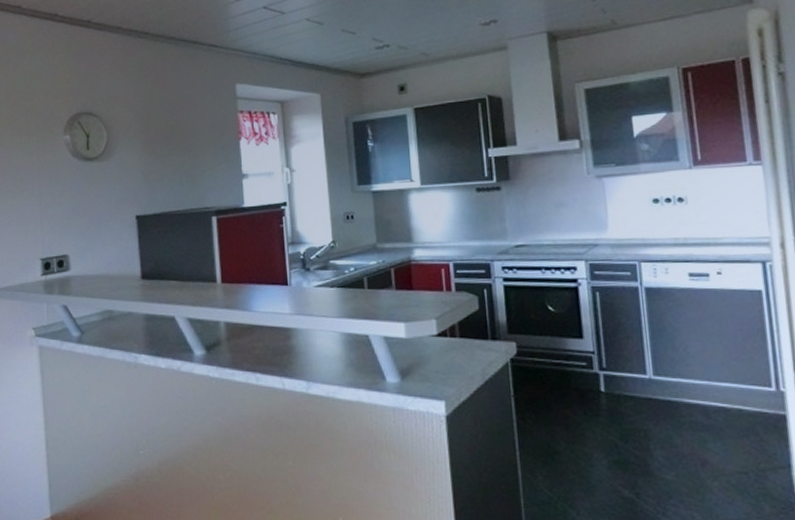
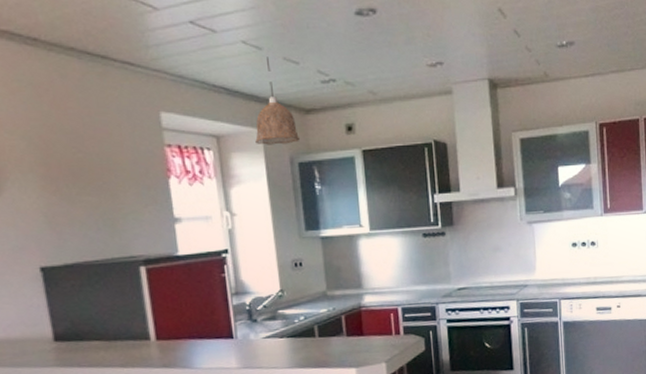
pendant lamp: none [314,30,355,108] -> present [255,57,301,145]

